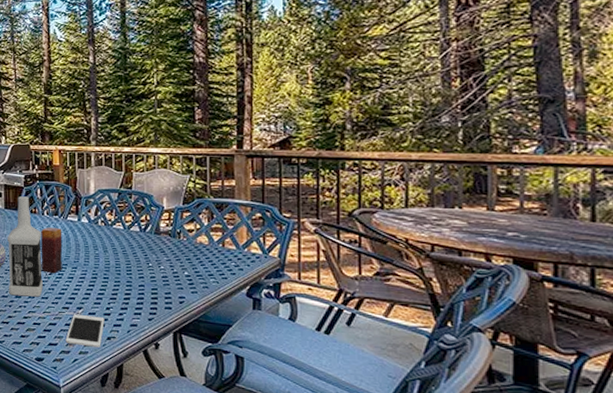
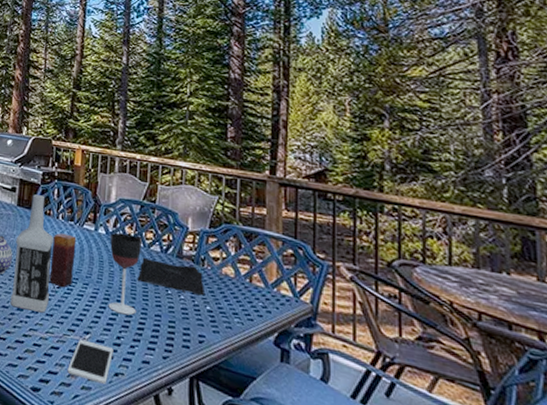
wineglass: none [93,220,122,289] -> present [108,232,142,315]
speaker: none [120,238,182,264] -> present [137,257,204,296]

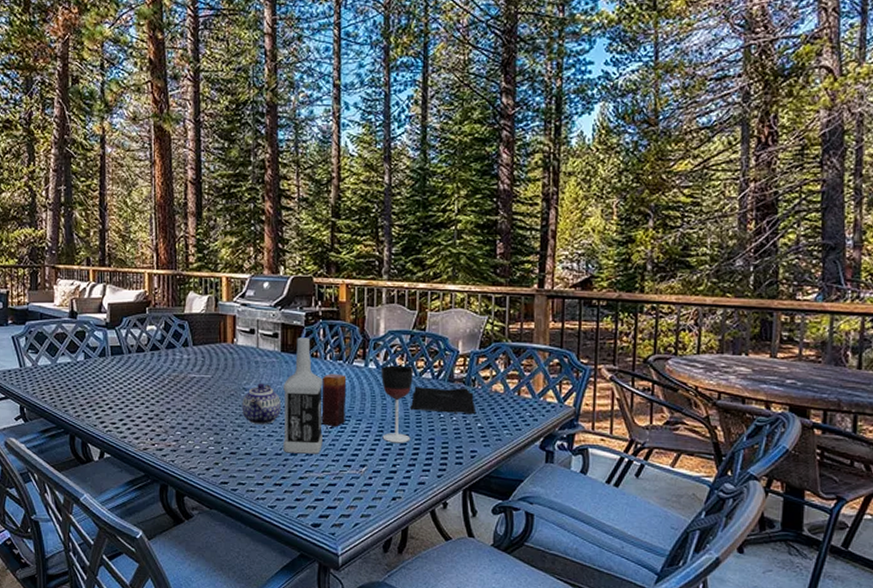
cell phone: present [67,339,114,385] -> none [346,472,390,509]

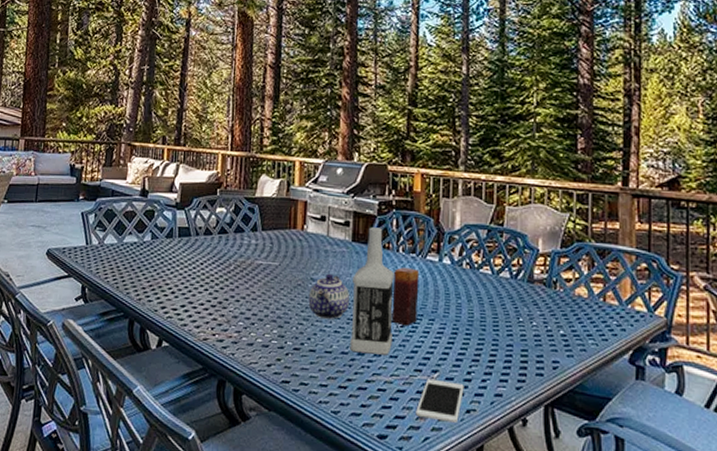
cell phone: none [346,472,390,509] -> present [415,378,464,423]
wineglass: present [381,365,413,443] -> none [456,261,490,348]
speaker: present [410,386,475,415] -> none [486,285,557,321]

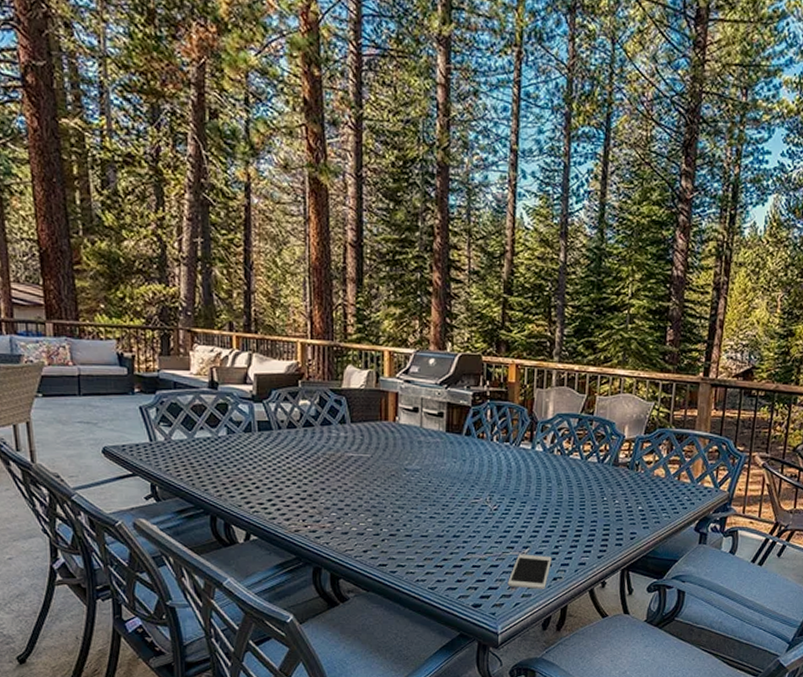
teapot: present [308,273,349,319] -> none [403,463,444,506]
vodka: present [350,227,394,355] -> none [445,418,488,536]
candle: present [391,267,420,326] -> none [485,455,513,509]

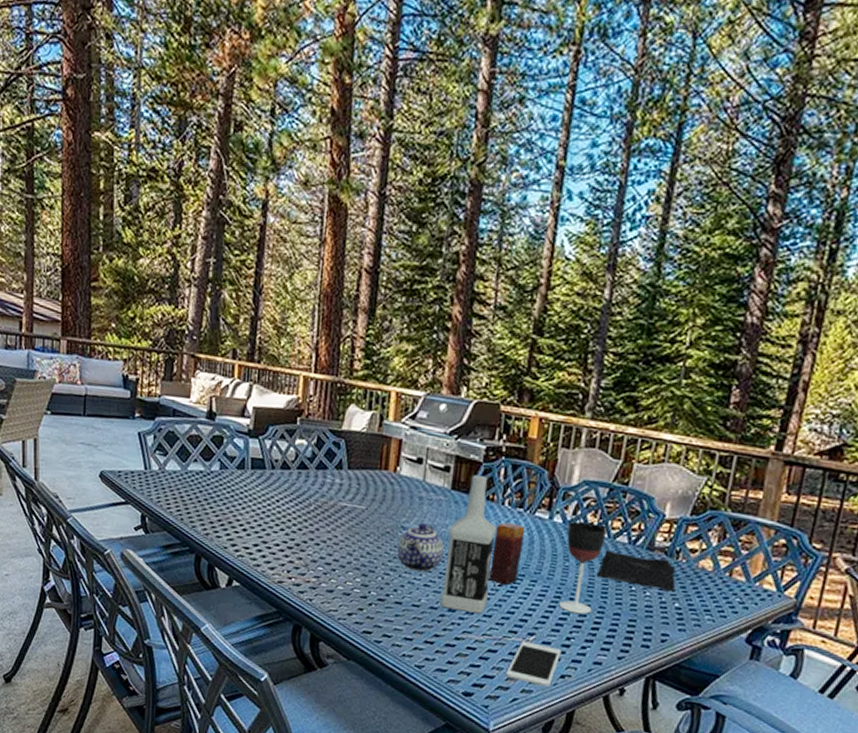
teapot: none [403,463,444,506] -> present [397,522,444,572]
vodka: none [445,418,488,536] -> present [440,475,497,614]
candle: none [485,455,513,509] -> present [489,522,526,586]
wineglass: none [546,448,579,525] -> present [559,521,606,615]
speaker: none [574,469,638,498] -> present [596,549,676,593]

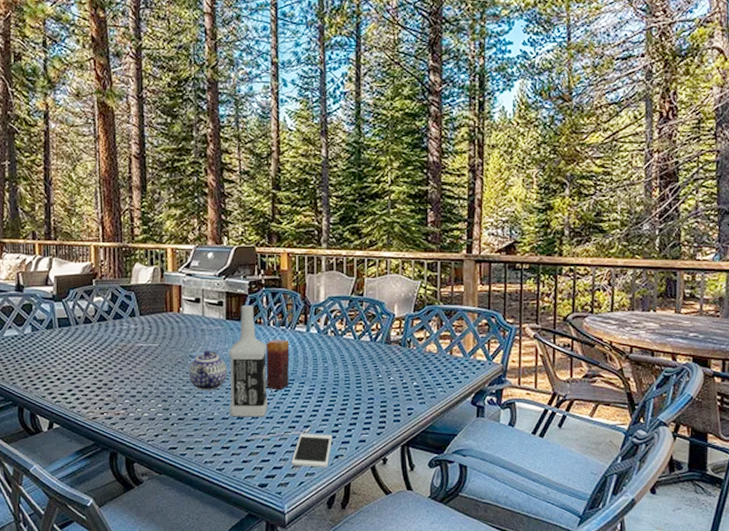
wineglass: present [559,521,606,615] -> none [323,329,352,404]
speaker: present [596,549,676,593] -> none [350,348,411,374]

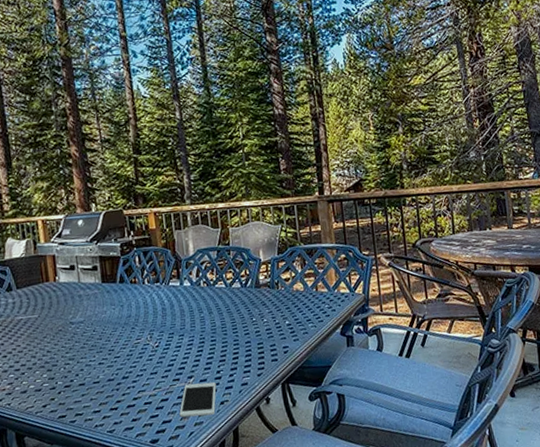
teapot: present [189,350,227,390] -> none [70,314,108,355]
vodka: present [229,305,268,417] -> none [107,266,151,378]
candle: present [266,339,290,391] -> none [143,295,169,346]

